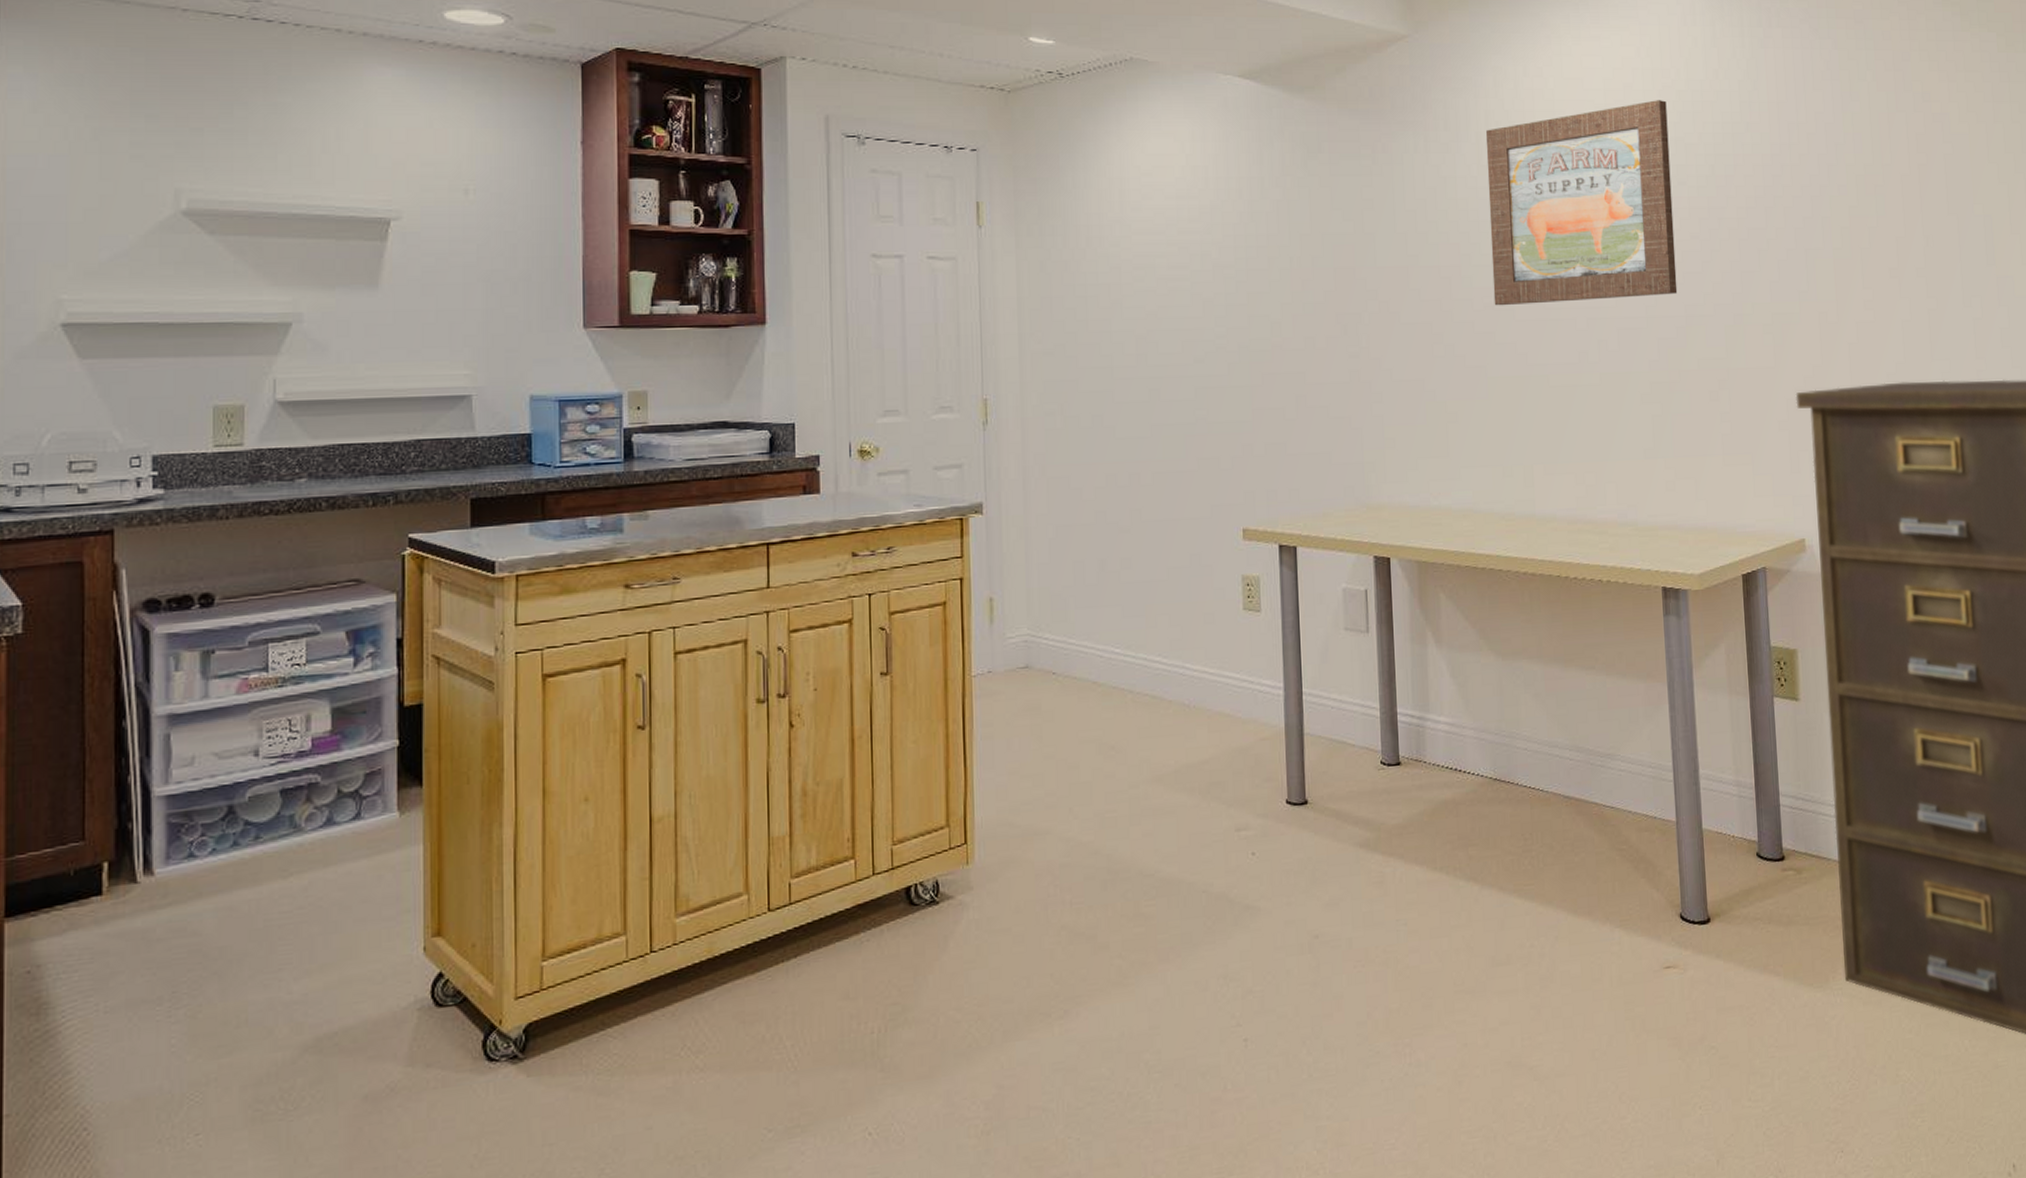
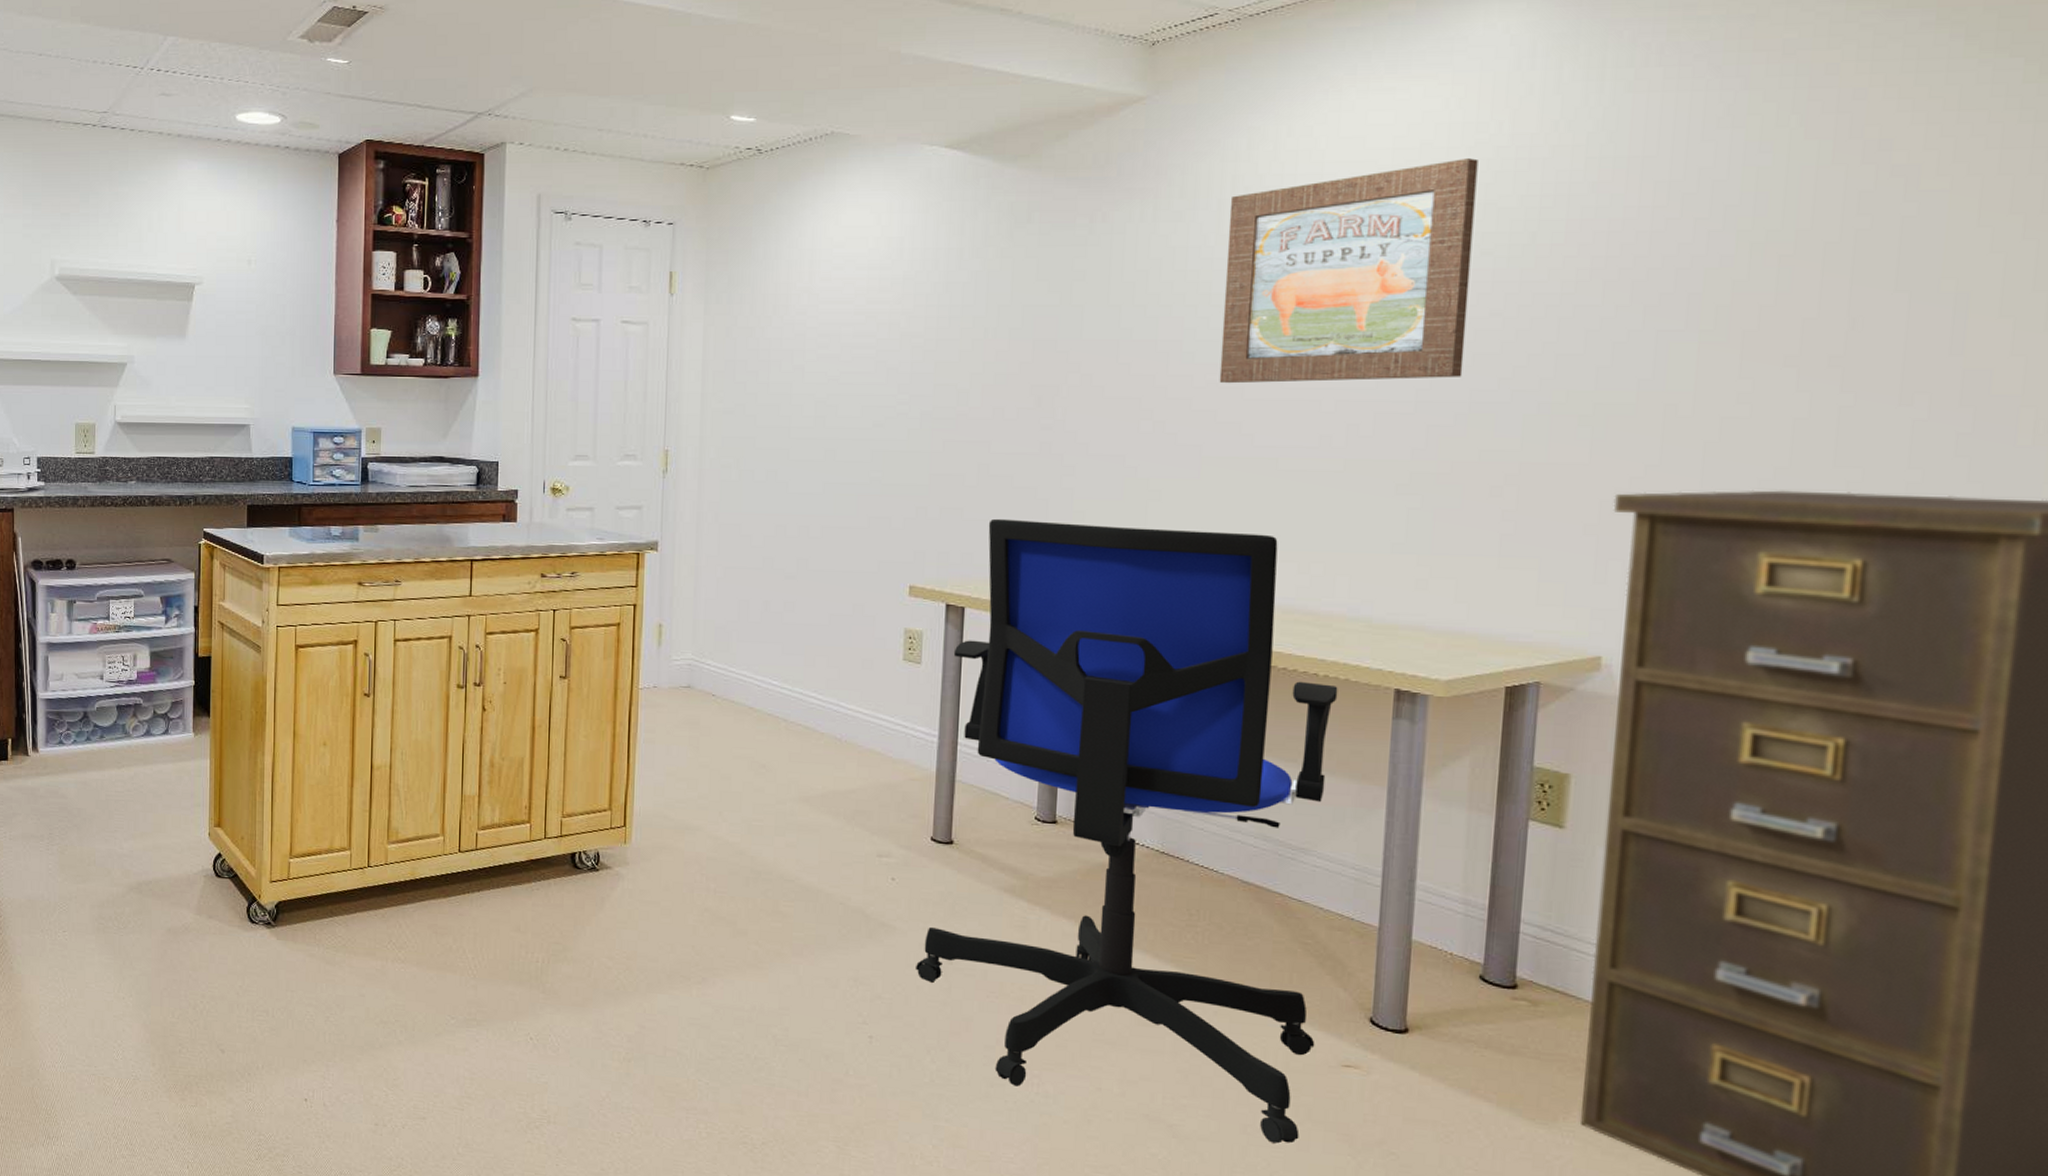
office chair: none [1283,449,1640,1064] -> present [916,518,1338,1144]

